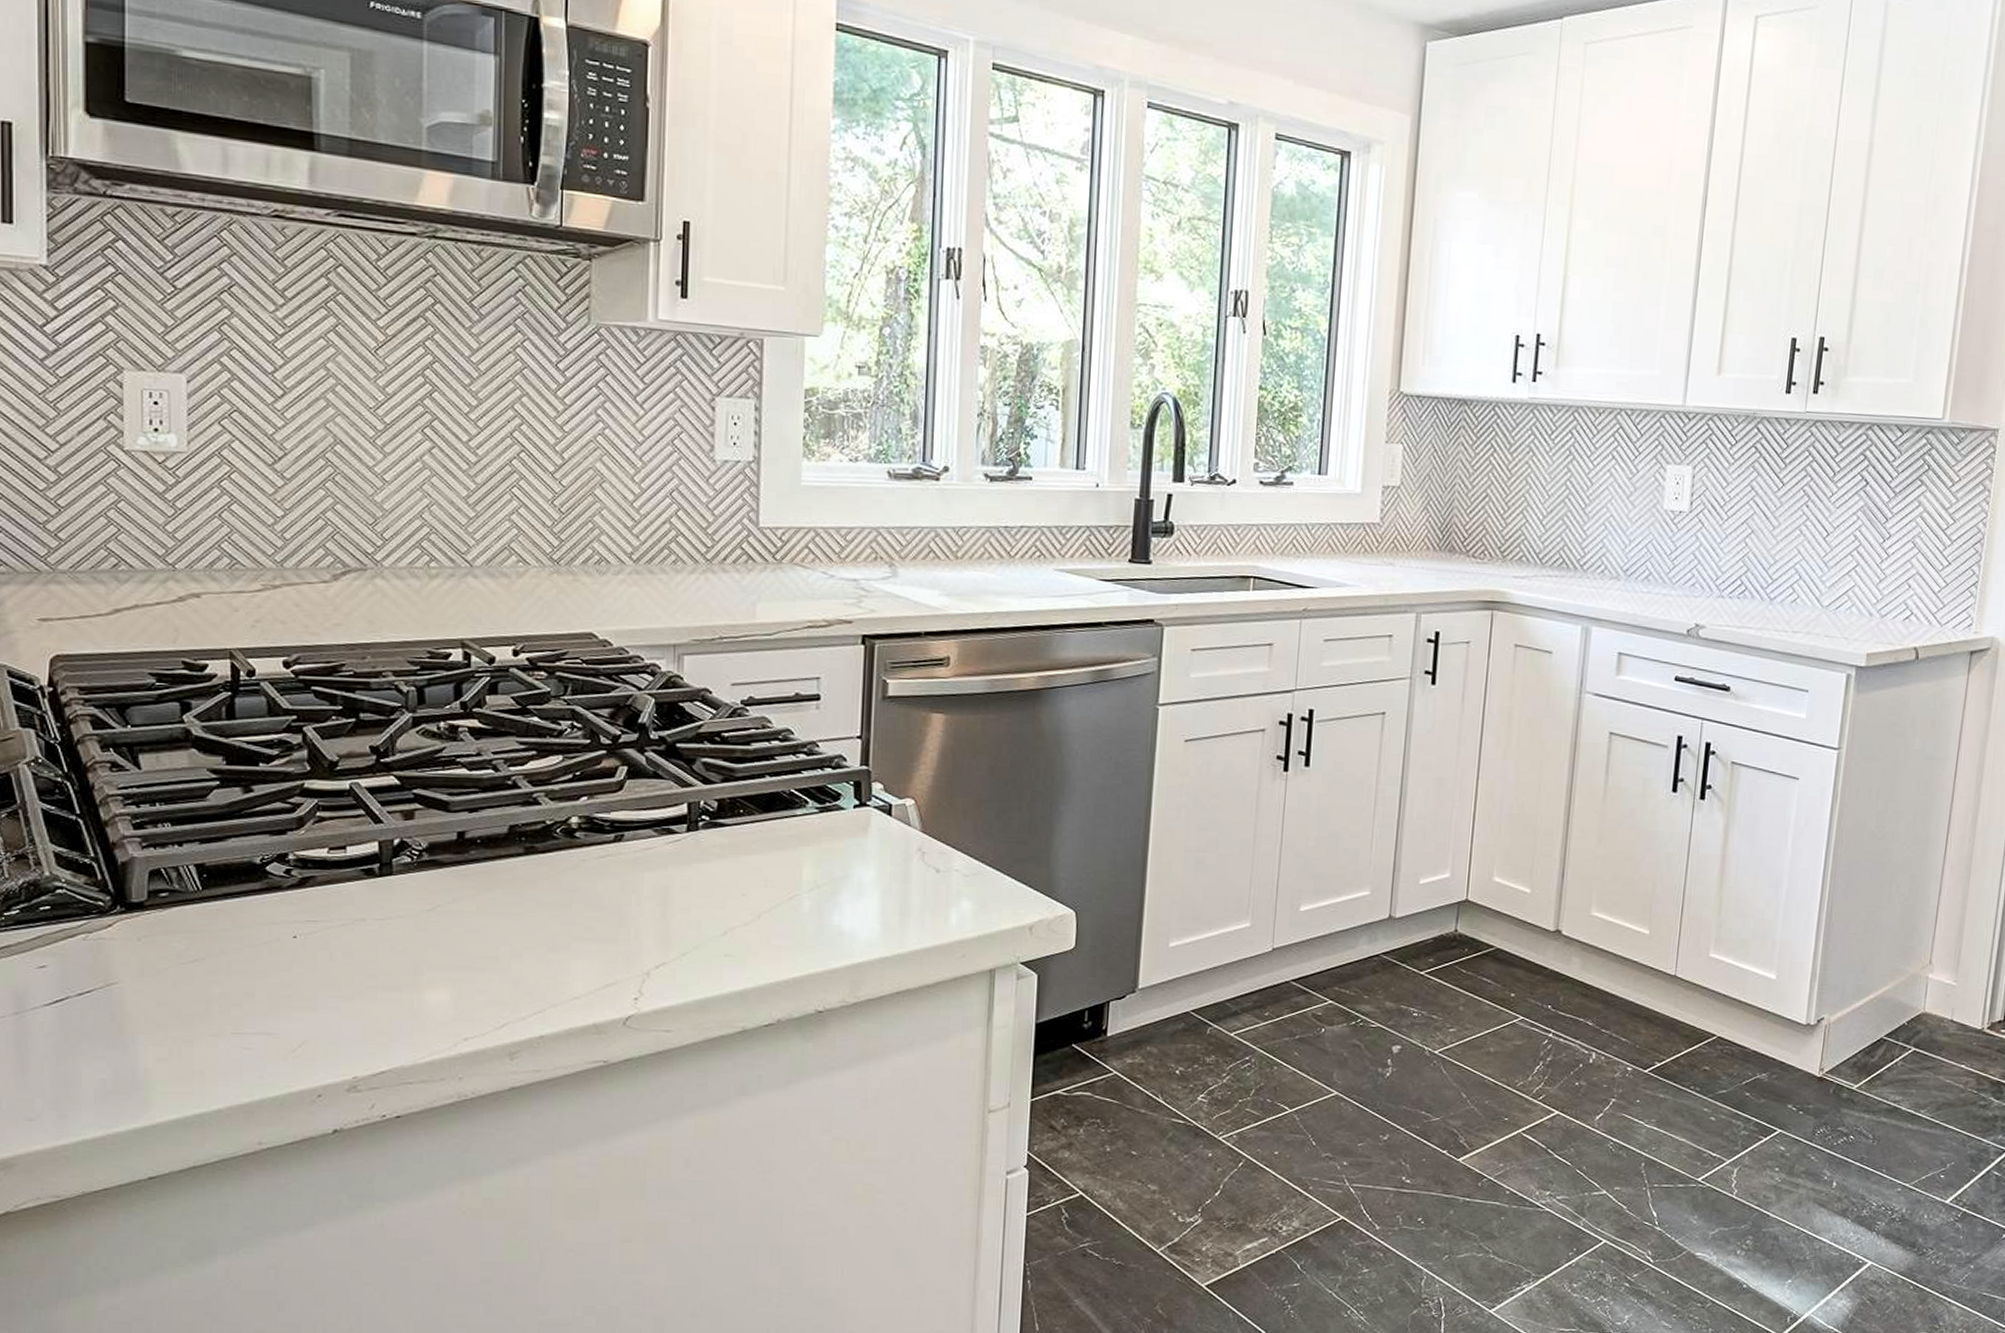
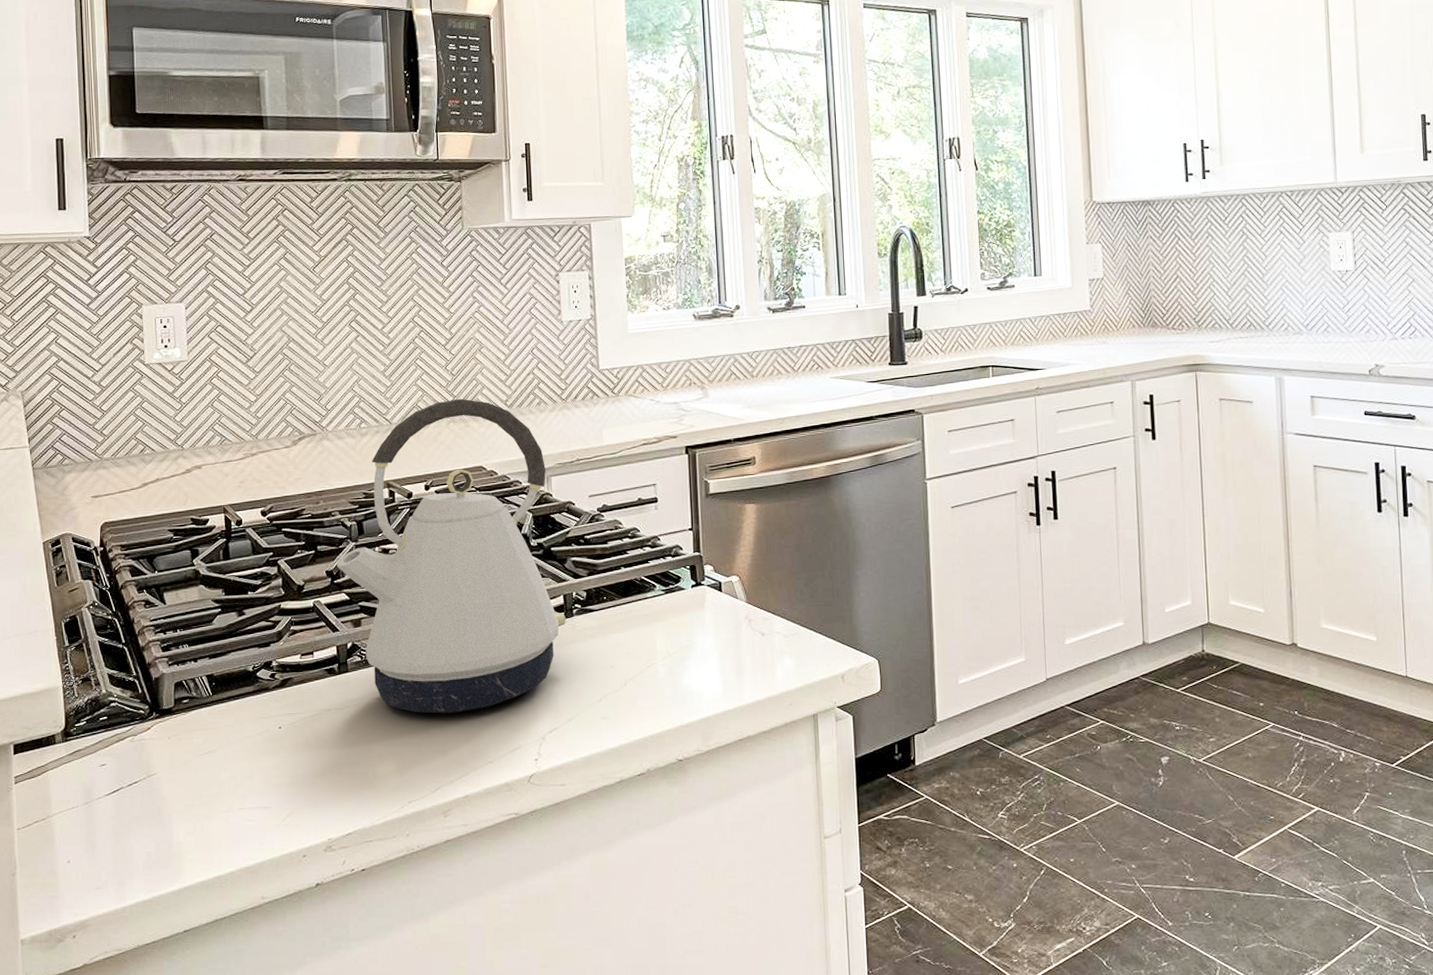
kettle: none [384,543,689,936] -> present [336,398,566,714]

